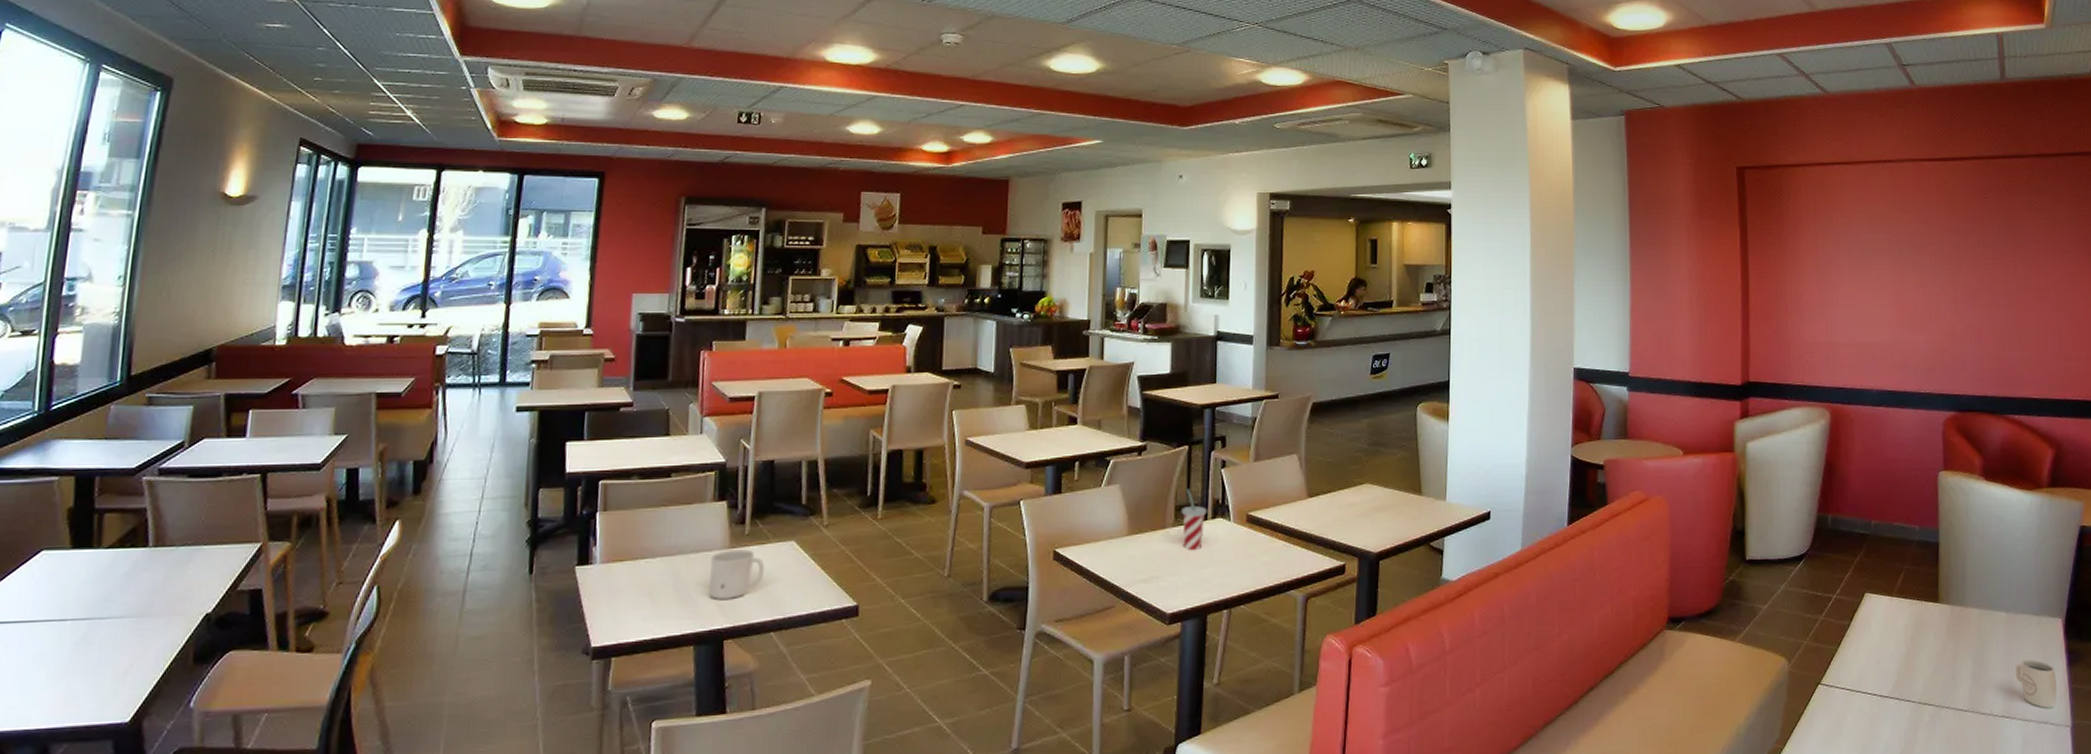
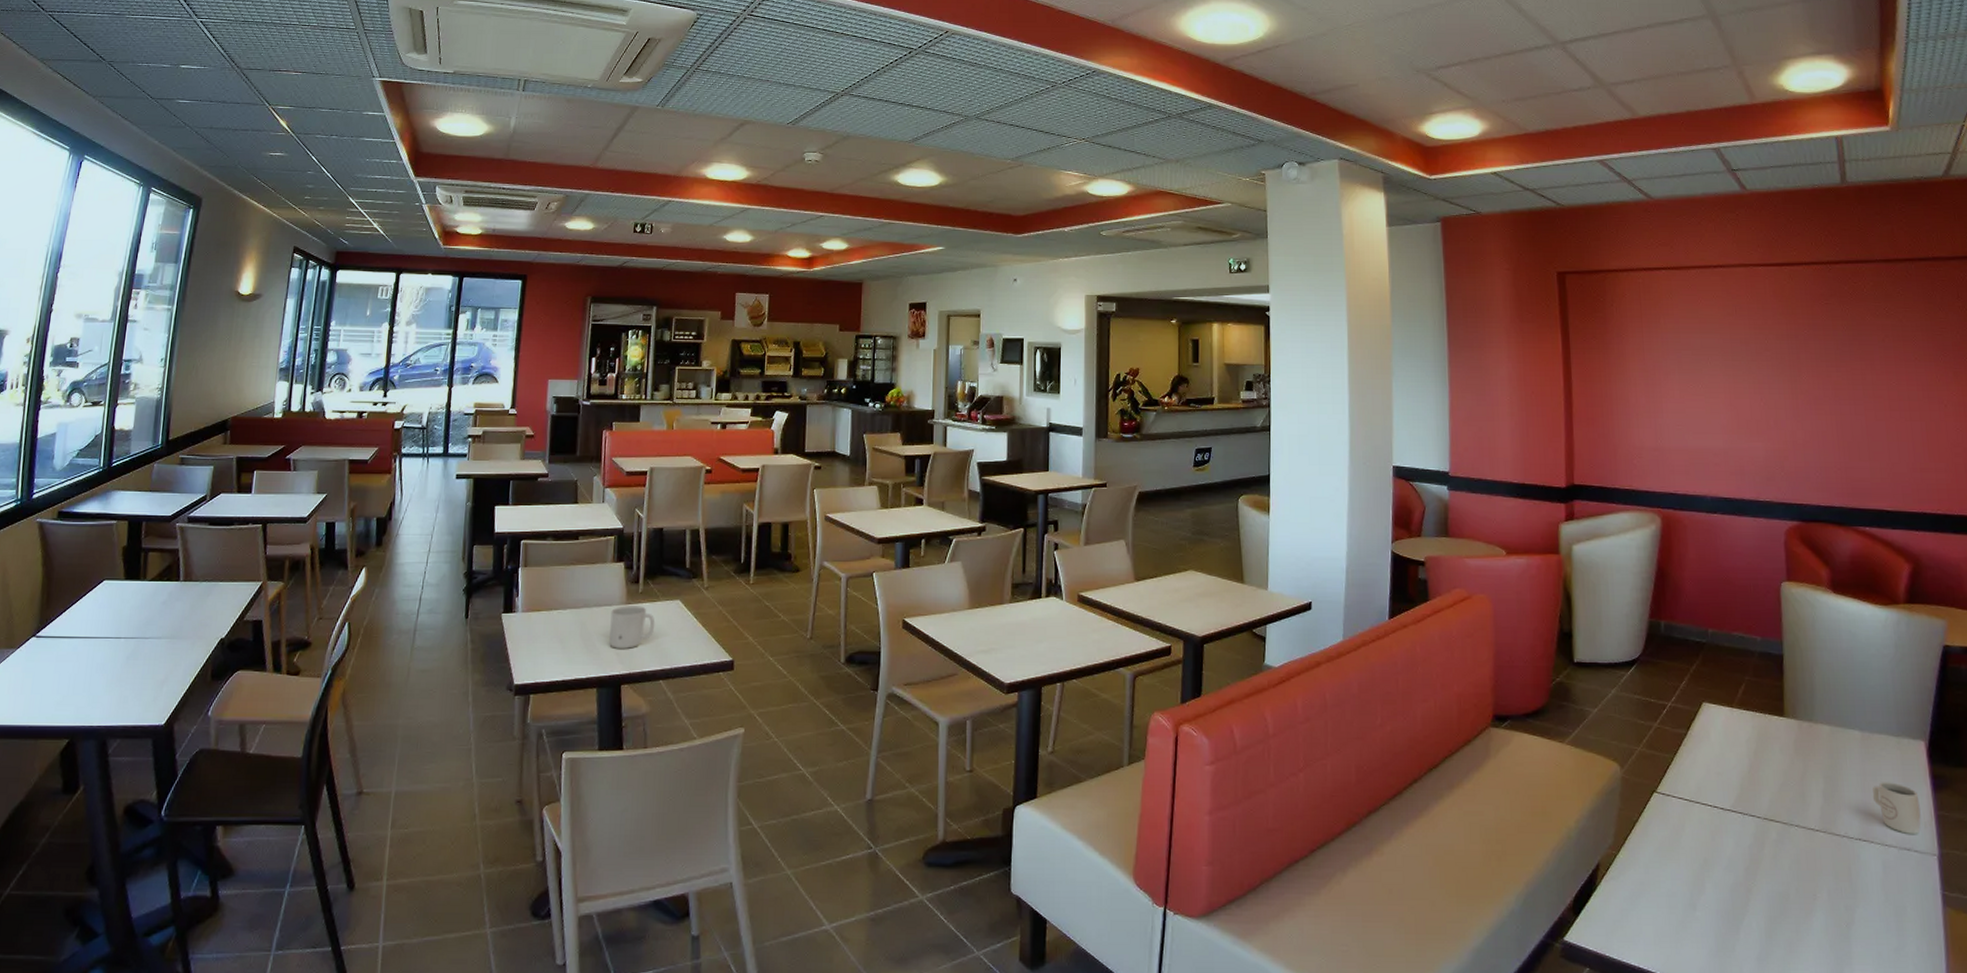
beverage cup: present [1181,488,1207,551] -> none [1017,568,1042,626]

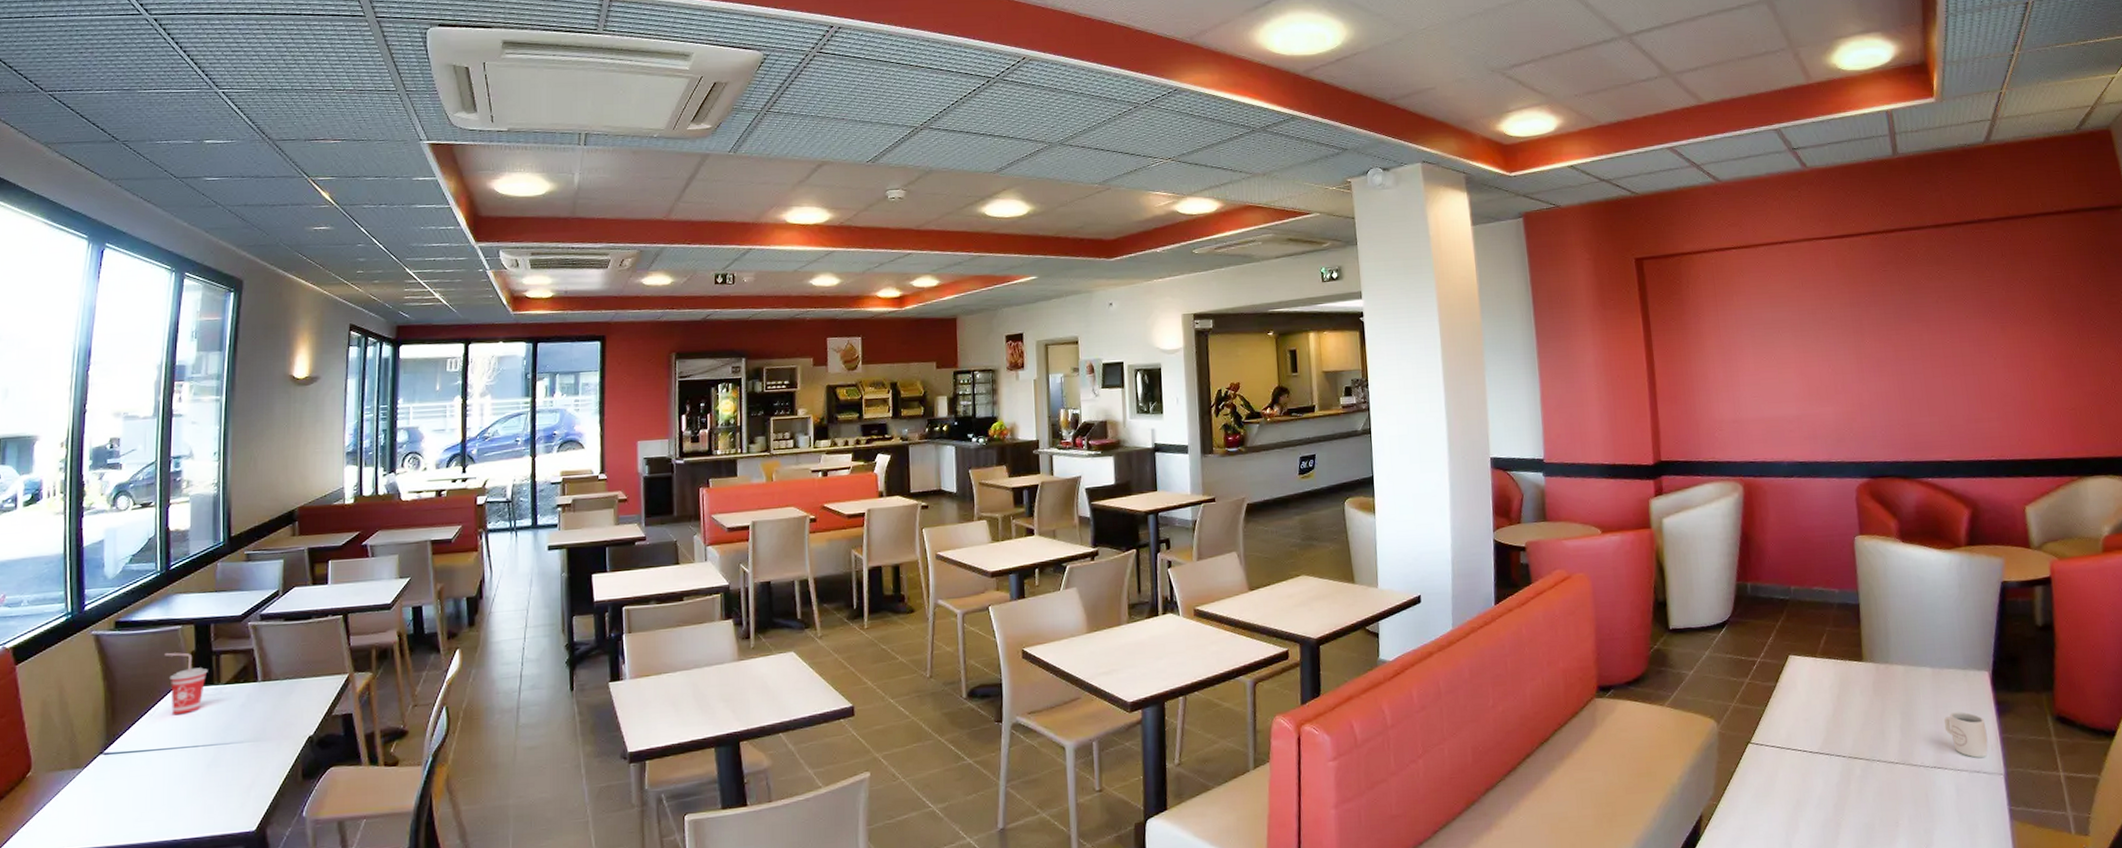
beverage cup: none [99,545,136,606] -> present [164,652,208,715]
mug: present [609,606,655,649] -> none [723,661,770,706]

